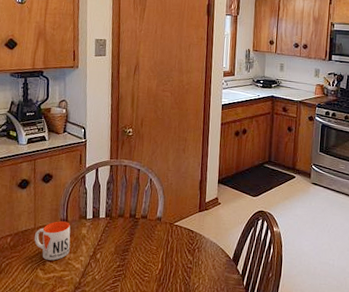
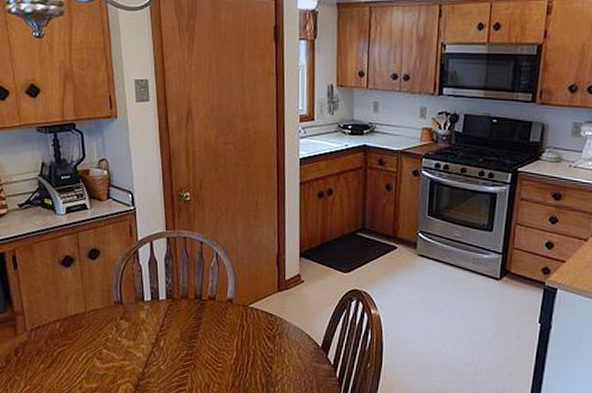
mug: present [34,221,71,261] -> none [86,304,128,349]

